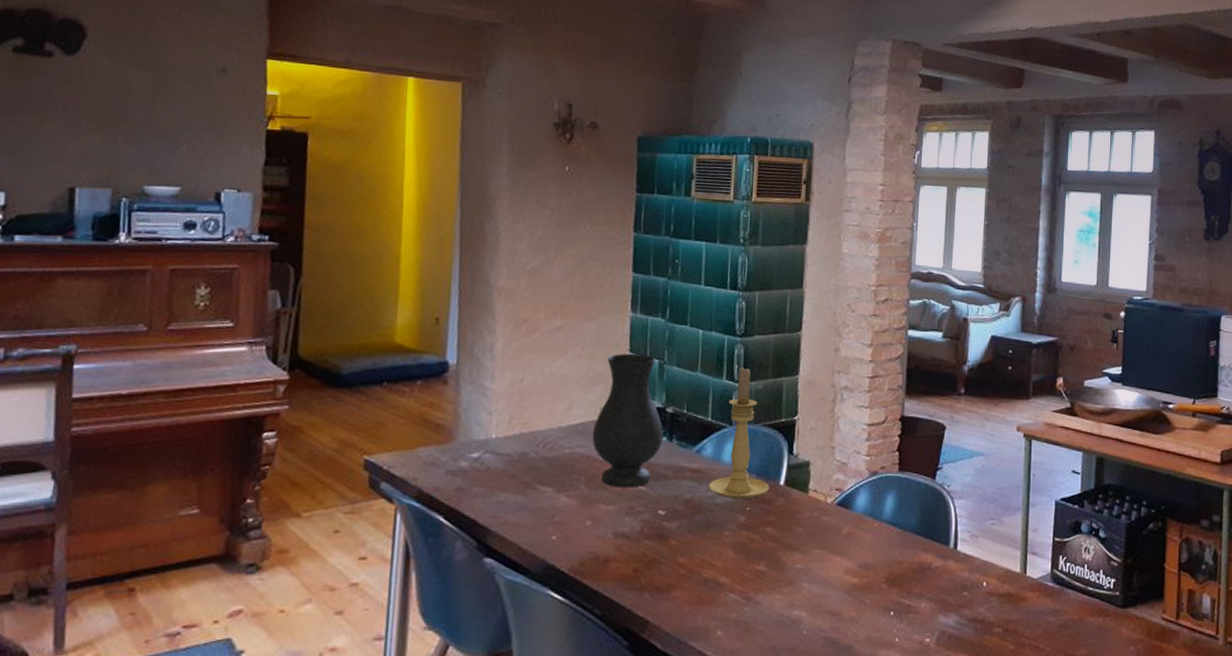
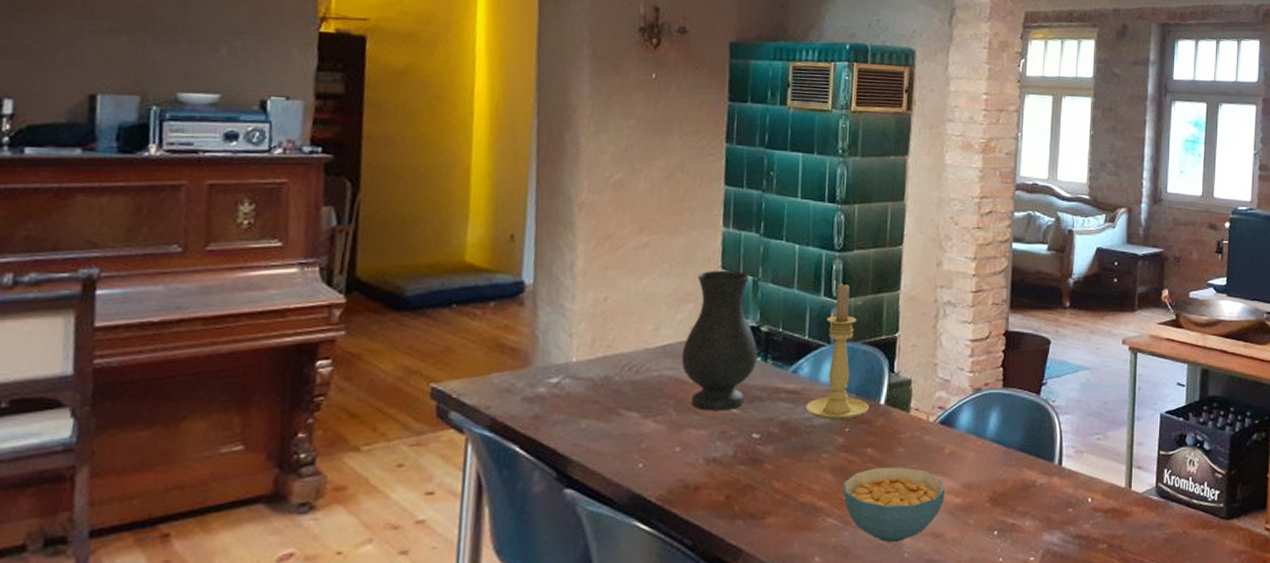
cereal bowl: none [744,546,843,620] -> present [843,467,945,543]

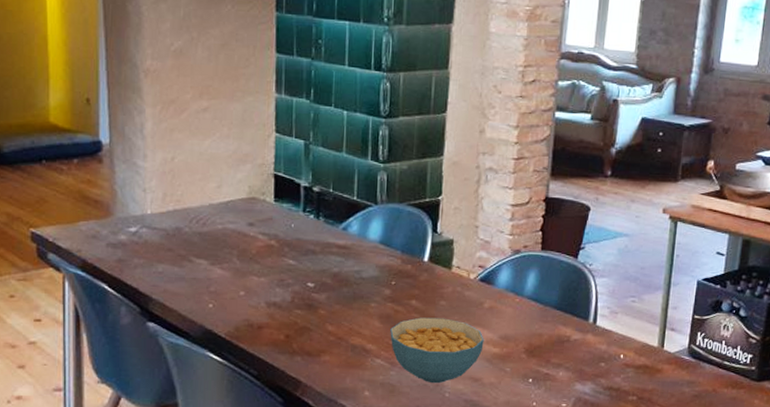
vase: present [681,270,758,411] -> none [242,134,310,262]
candle holder: present [805,282,869,421] -> none [355,147,414,274]

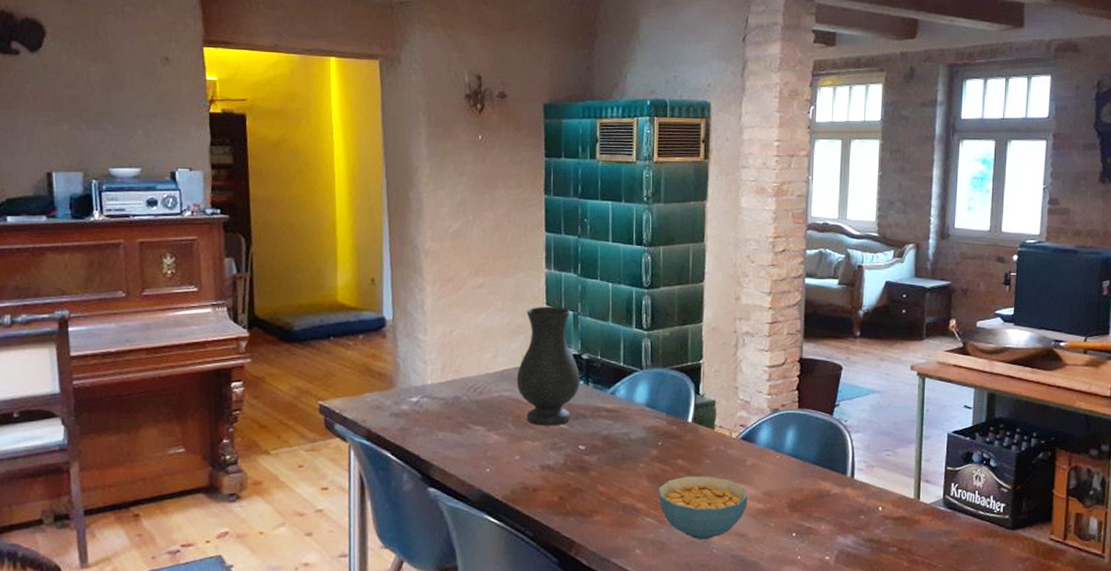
vase: none [242,134,310,262] -> present [516,306,580,426]

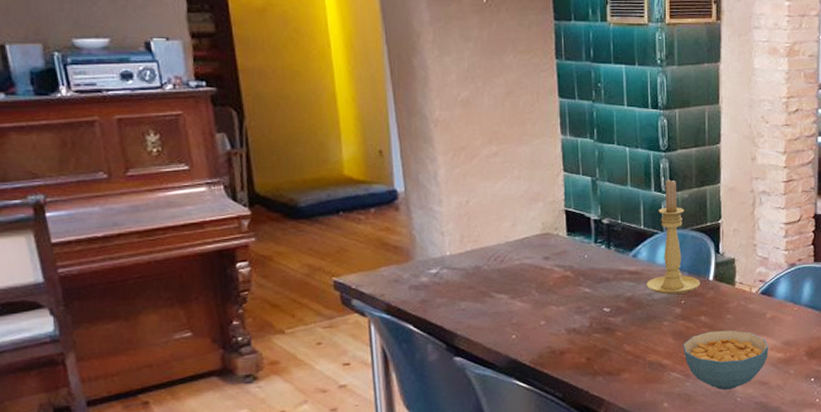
vase: present [516,306,580,426] -> none [537,172,601,291]
candle holder: none [623,315,678,435] -> present [646,178,700,295]

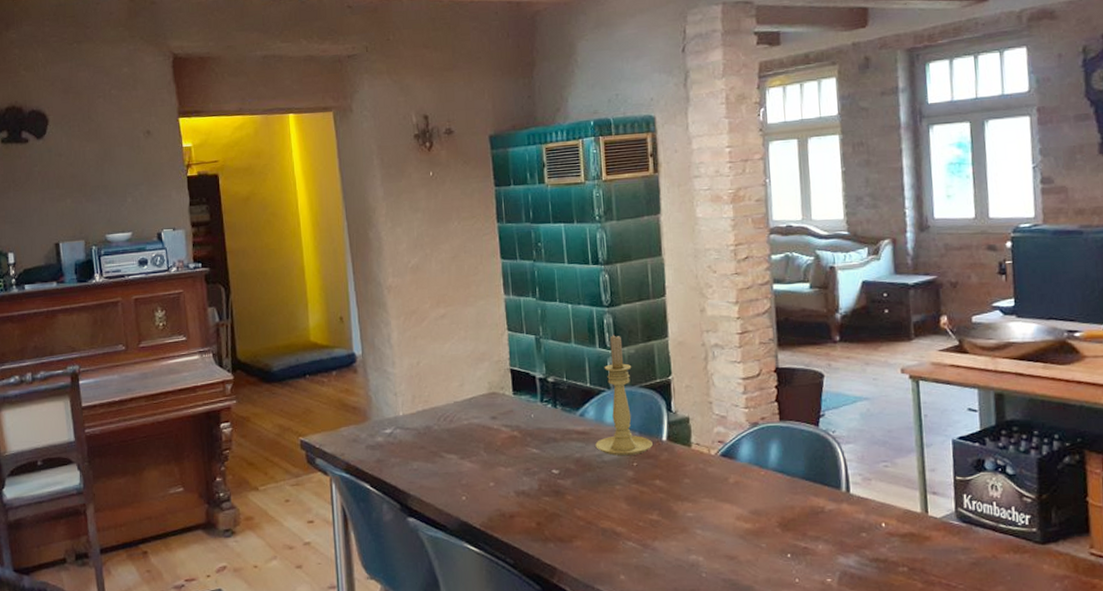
cereal bowl: present [683,330,769,390] -> none [638,496,735,564]

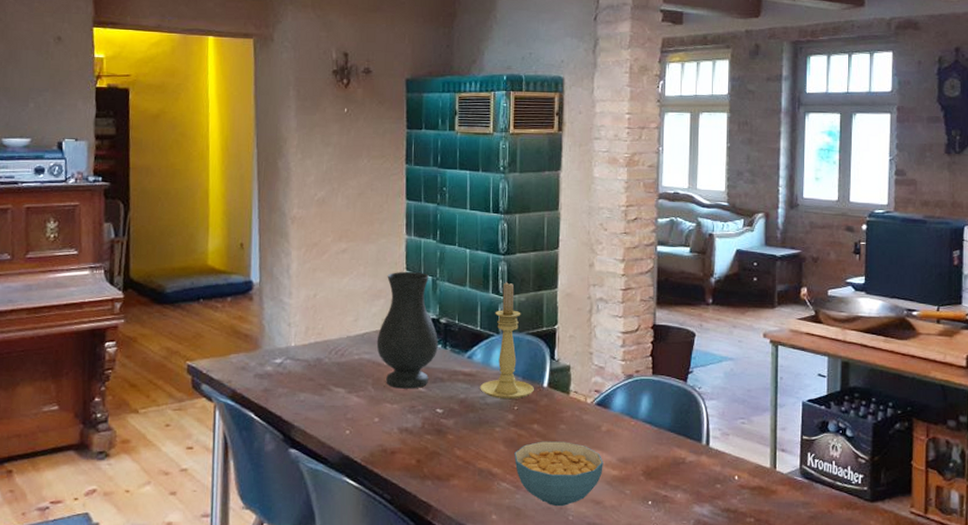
vase: none [484,331,548,452] -> present [376,271,438,389]
cereal bowl: none [638,496,735,564] -> present [514,441,603,507]

